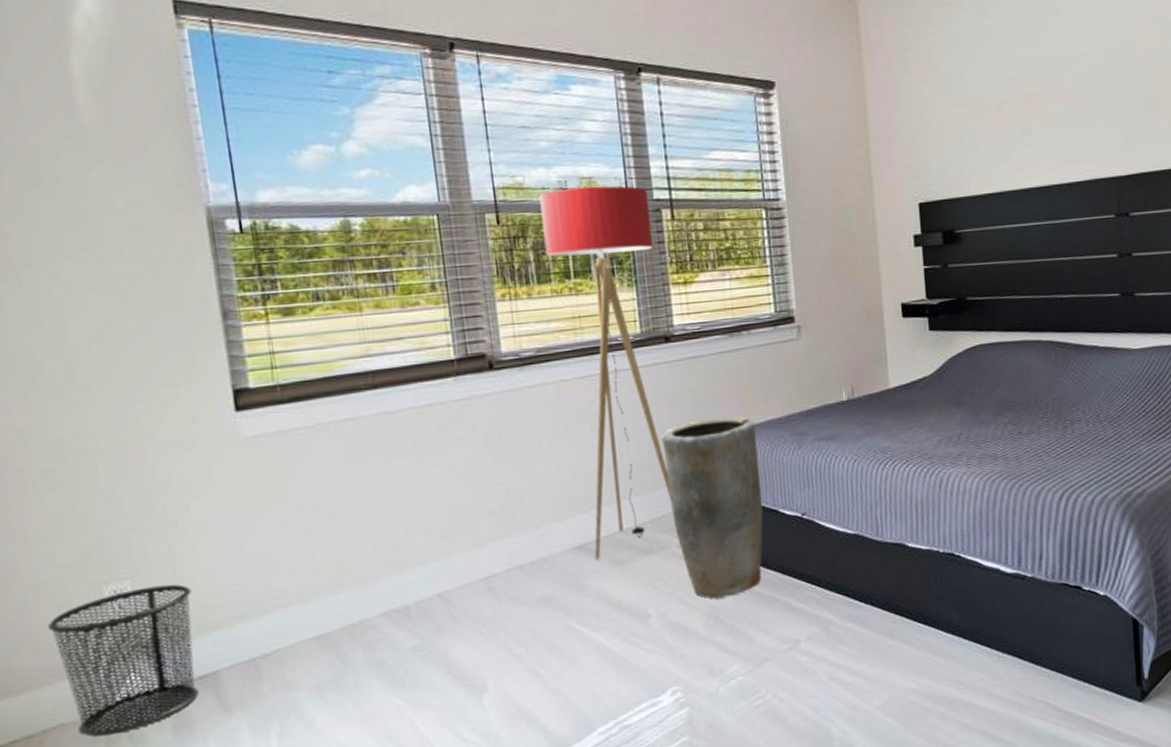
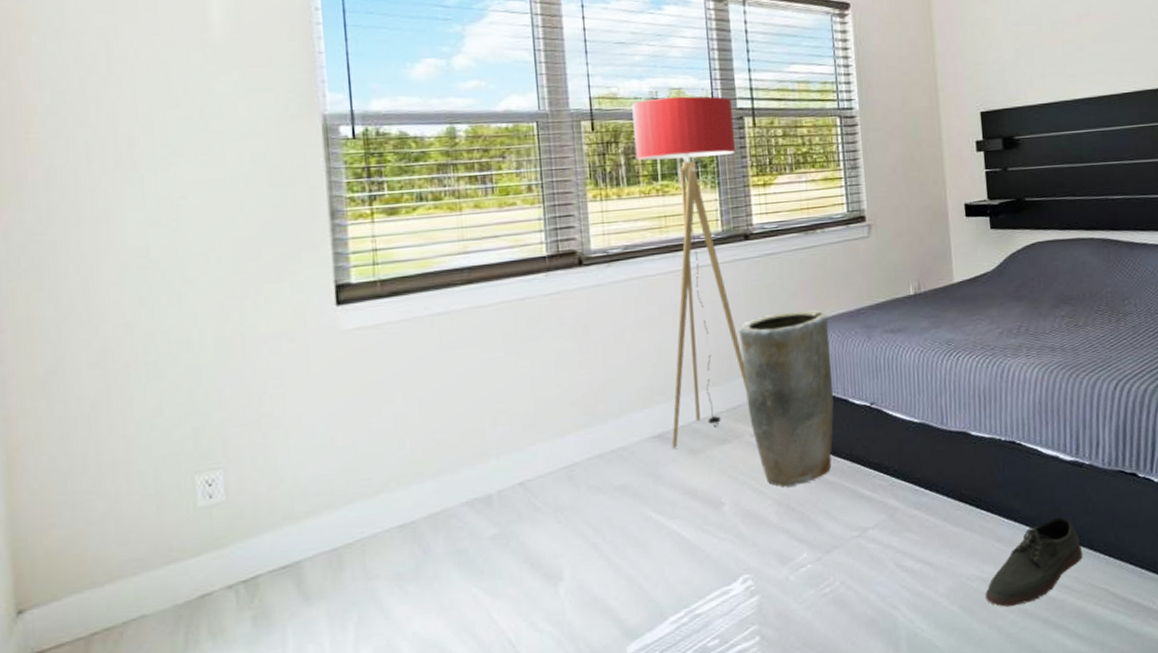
waste bin: present [48,584,199,737] -> none [138,473,281,628]
shoe: none [922,630,1023,720] -> present [985,517,1082,607]

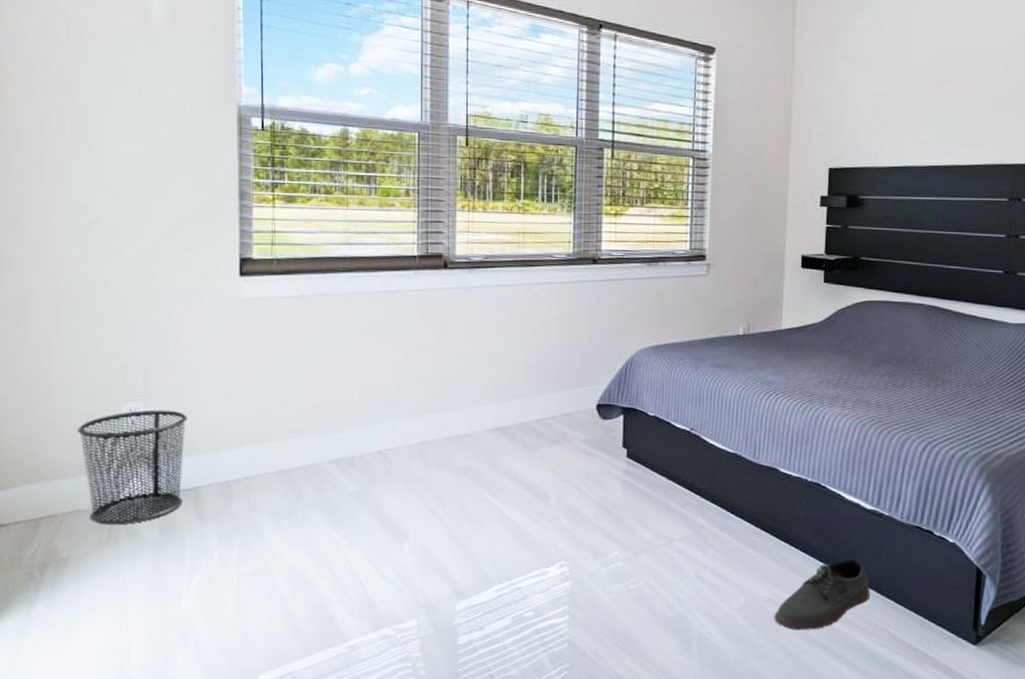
waste bin: none [138,473,281,628] -> present [78,409,187,525]
floor lamp: present [632,96,747,448] -> none [503,121,594,442]
vase: present [738,310,834,487] -> none [578,334,660,492]

